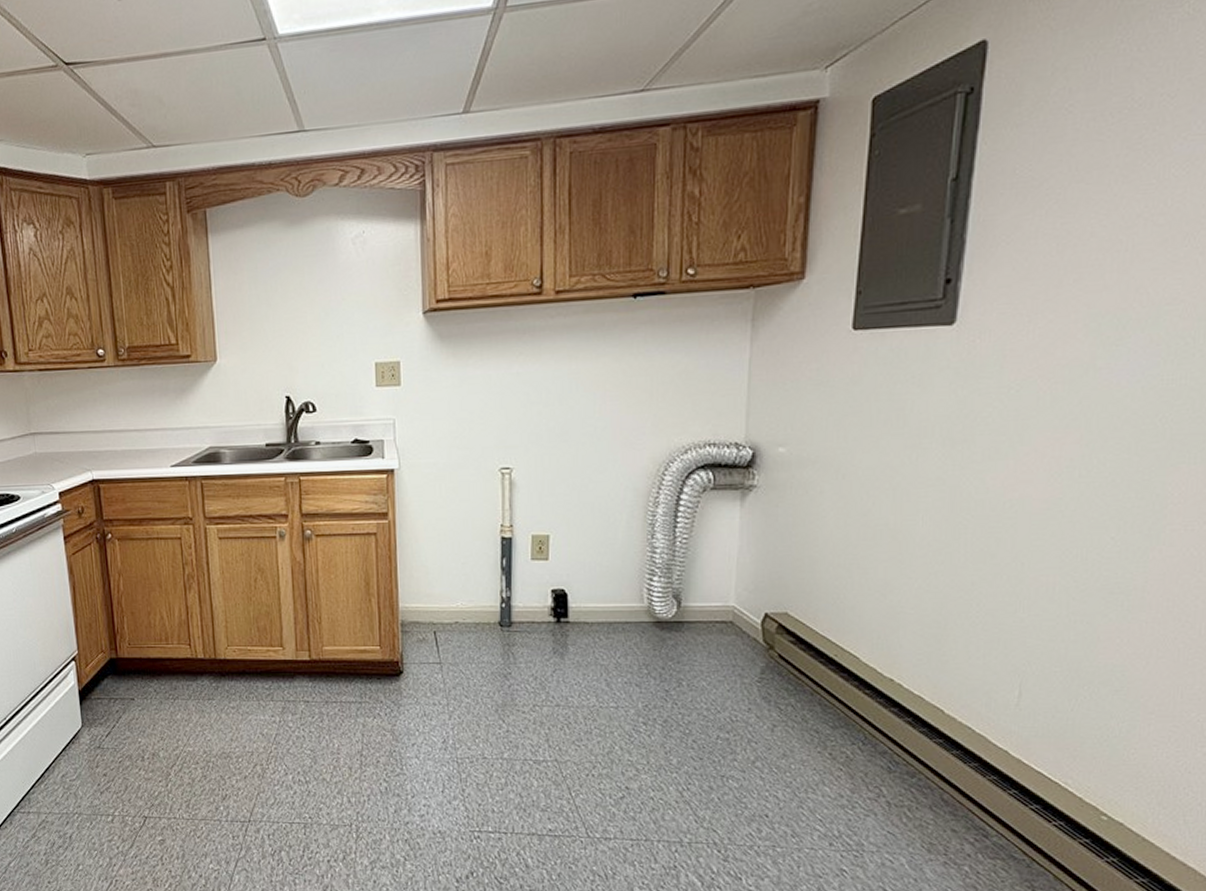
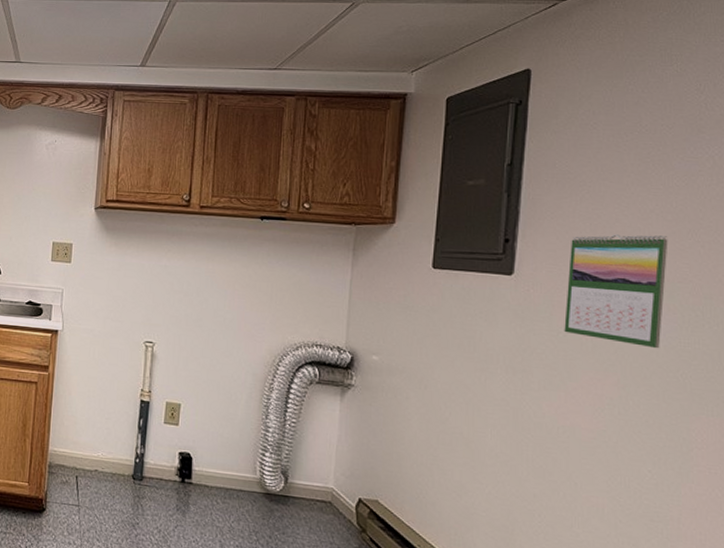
calendar: none [1017,246,1158,392] -> present [564,234,668,349]

